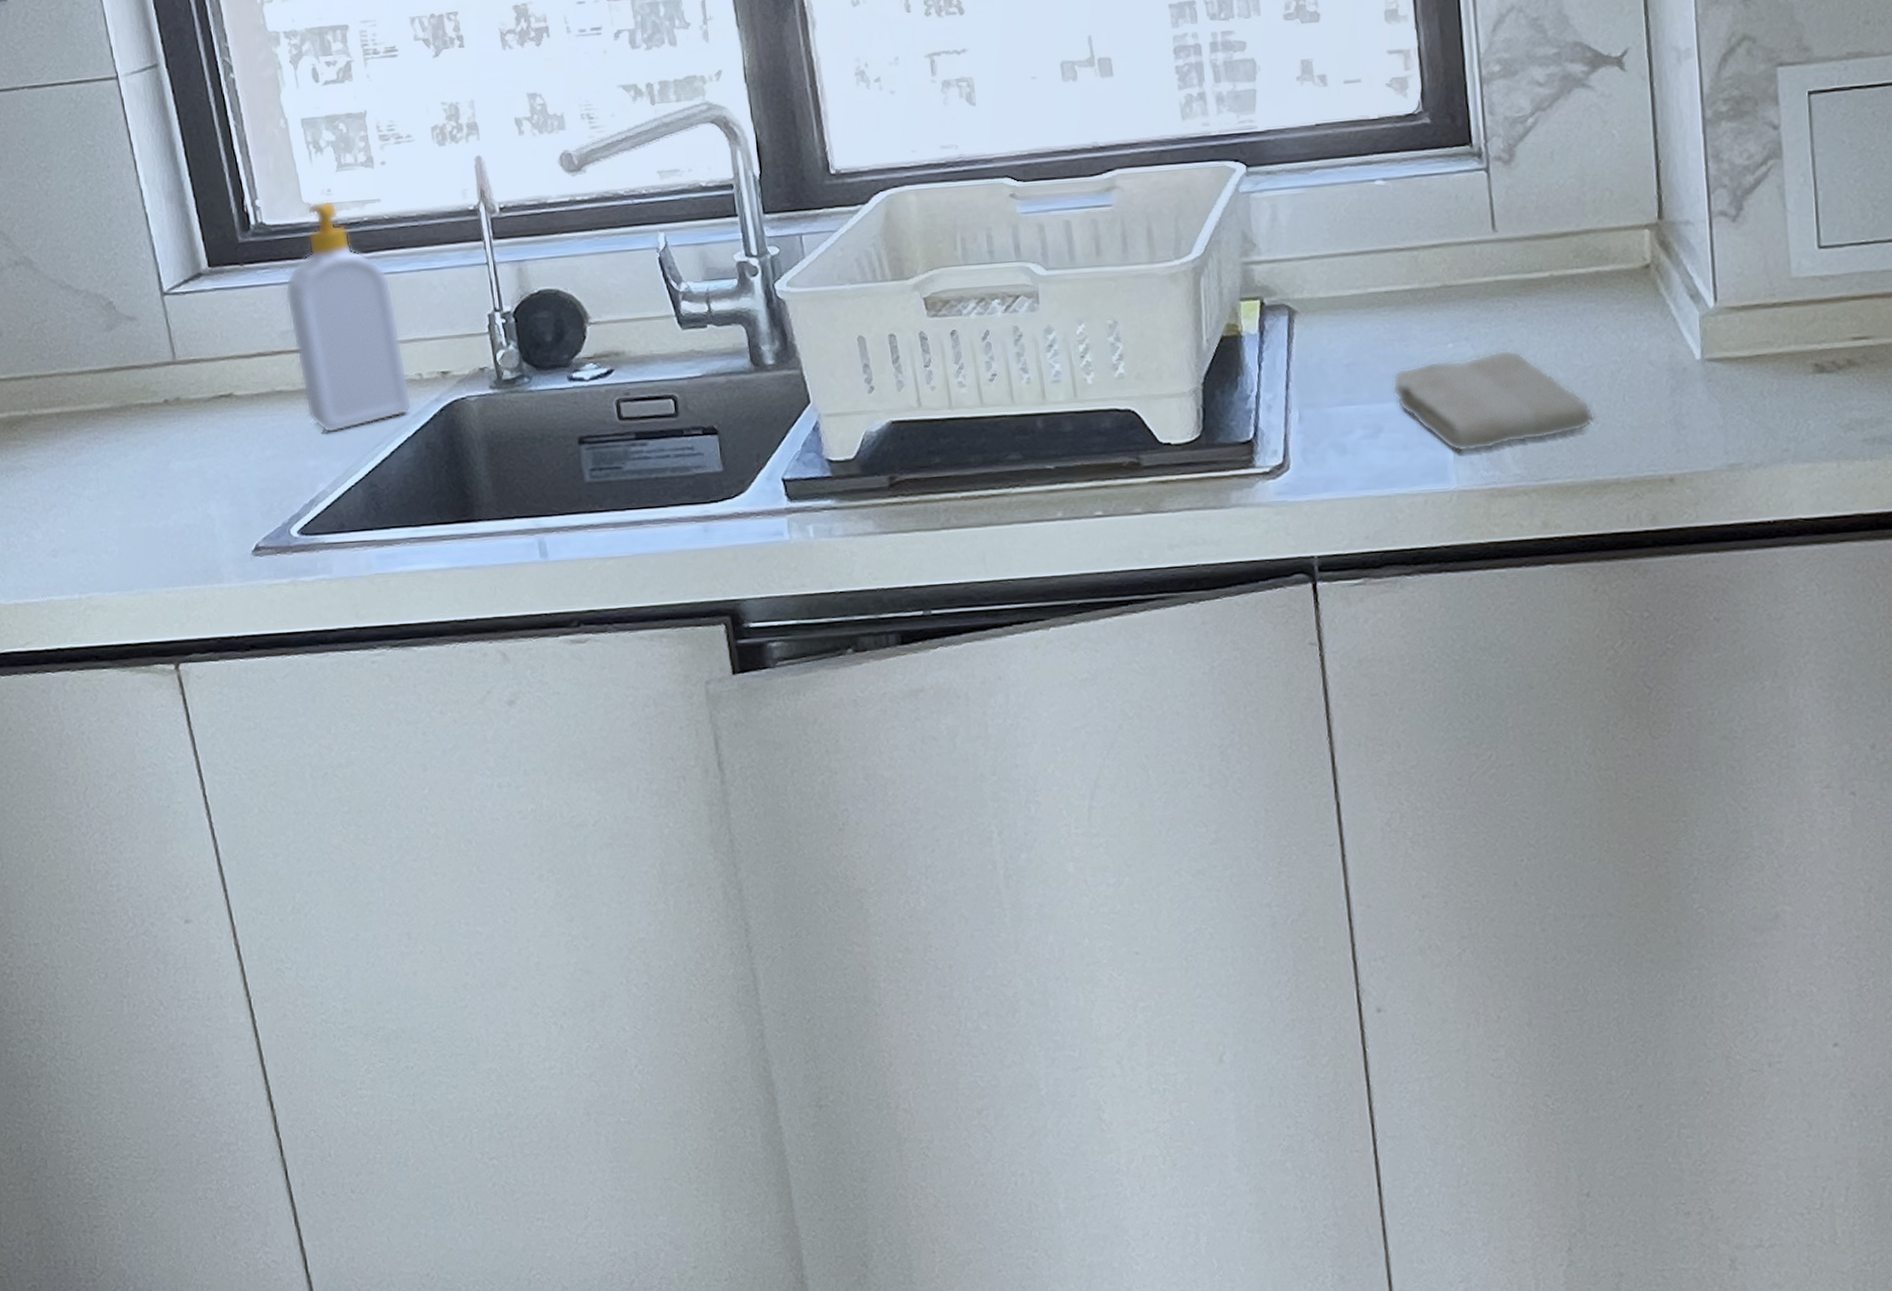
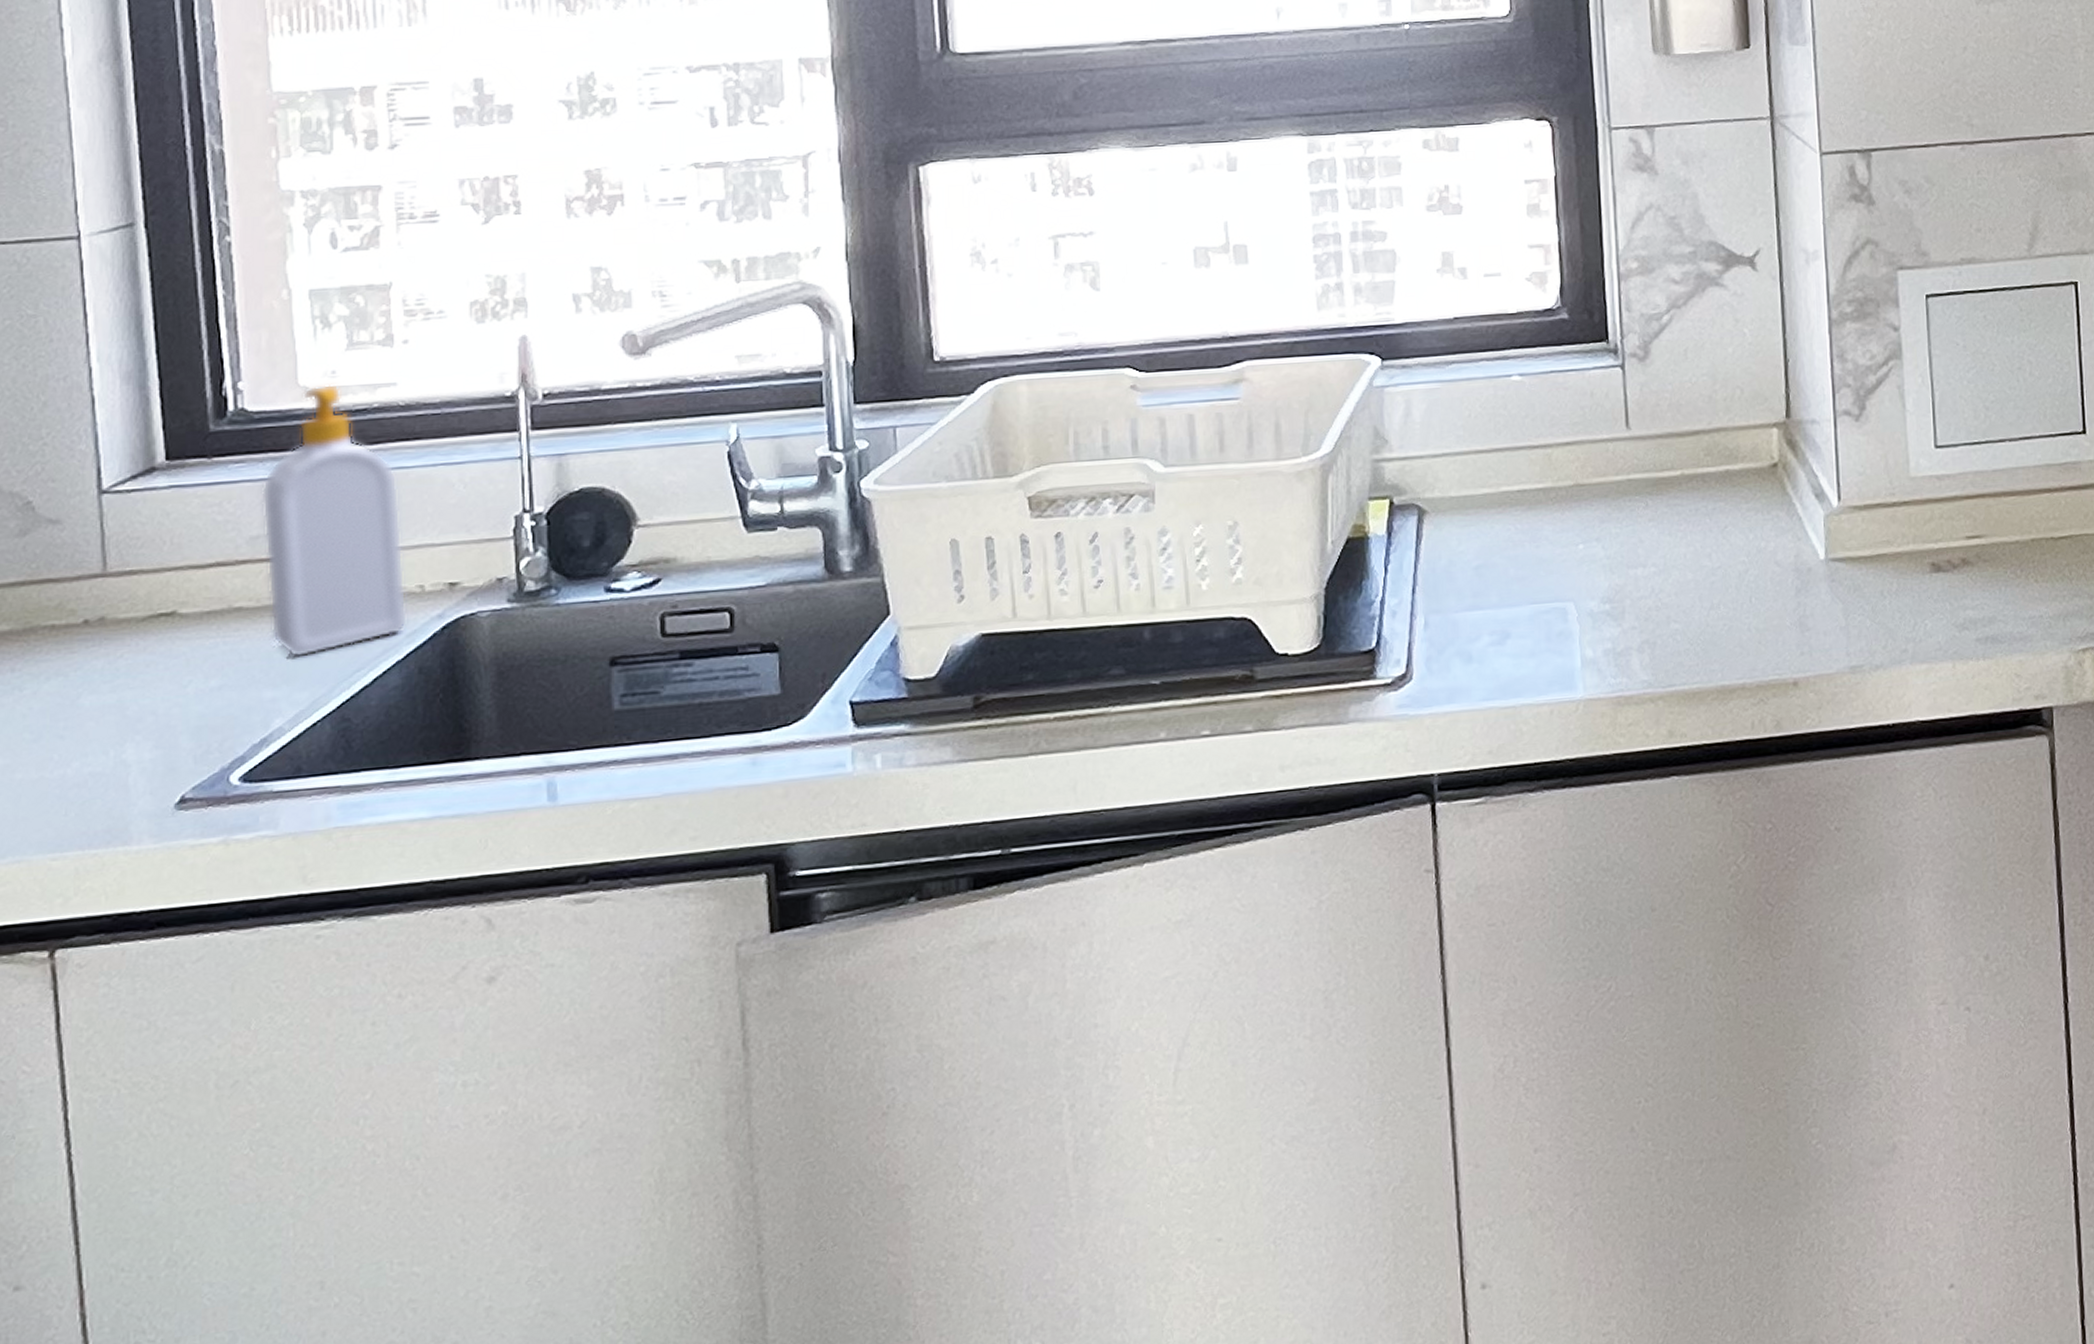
washcloth: present [1392,349,1595,453] -> none [1521,550,1722,659]

